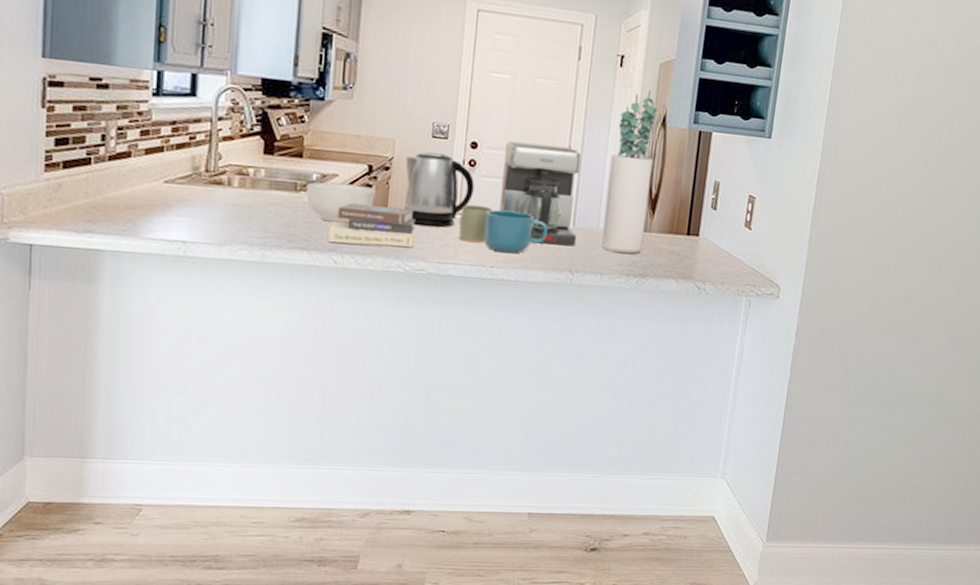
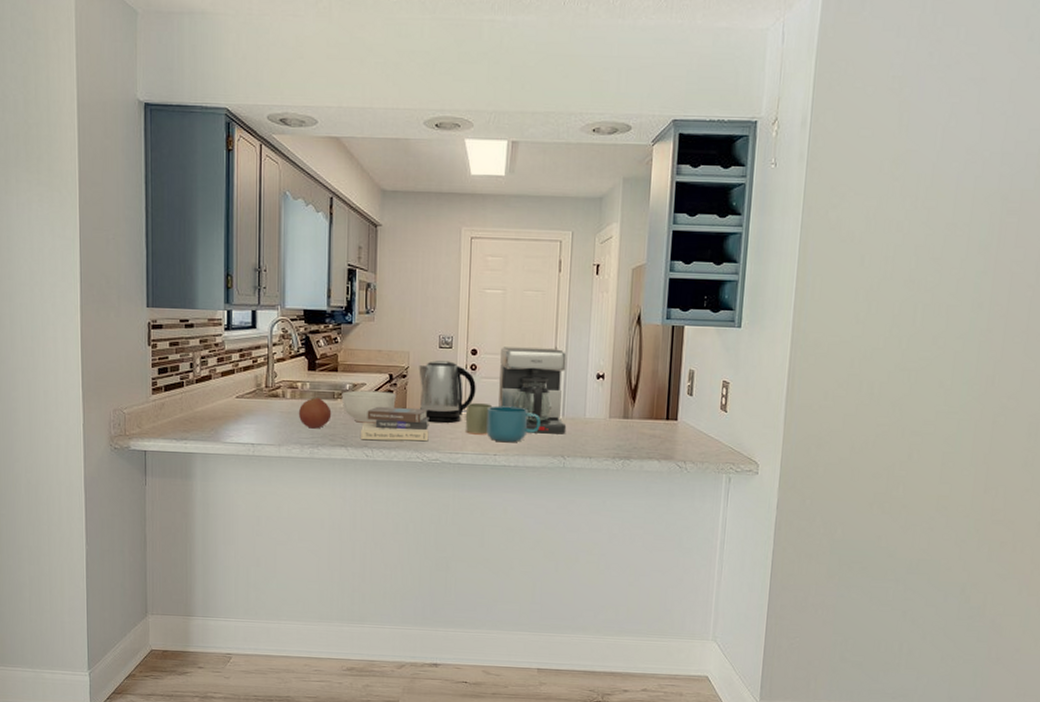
fruit: none [247,188,292,227] -> present [298,398,332,429]
vase: present [601,89,658,255] -> none [588,292,633,439]

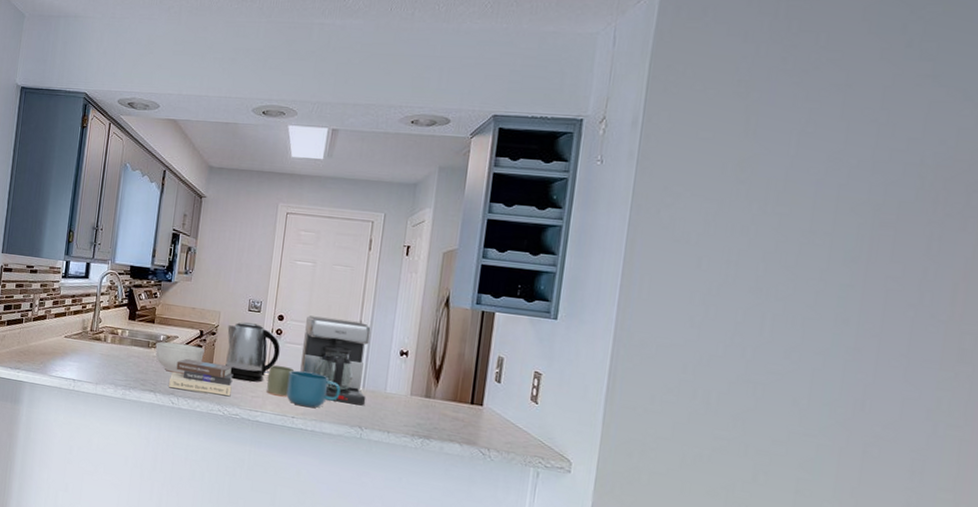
fruit: present [298,398,332,429] -> none [116,344,145,373]

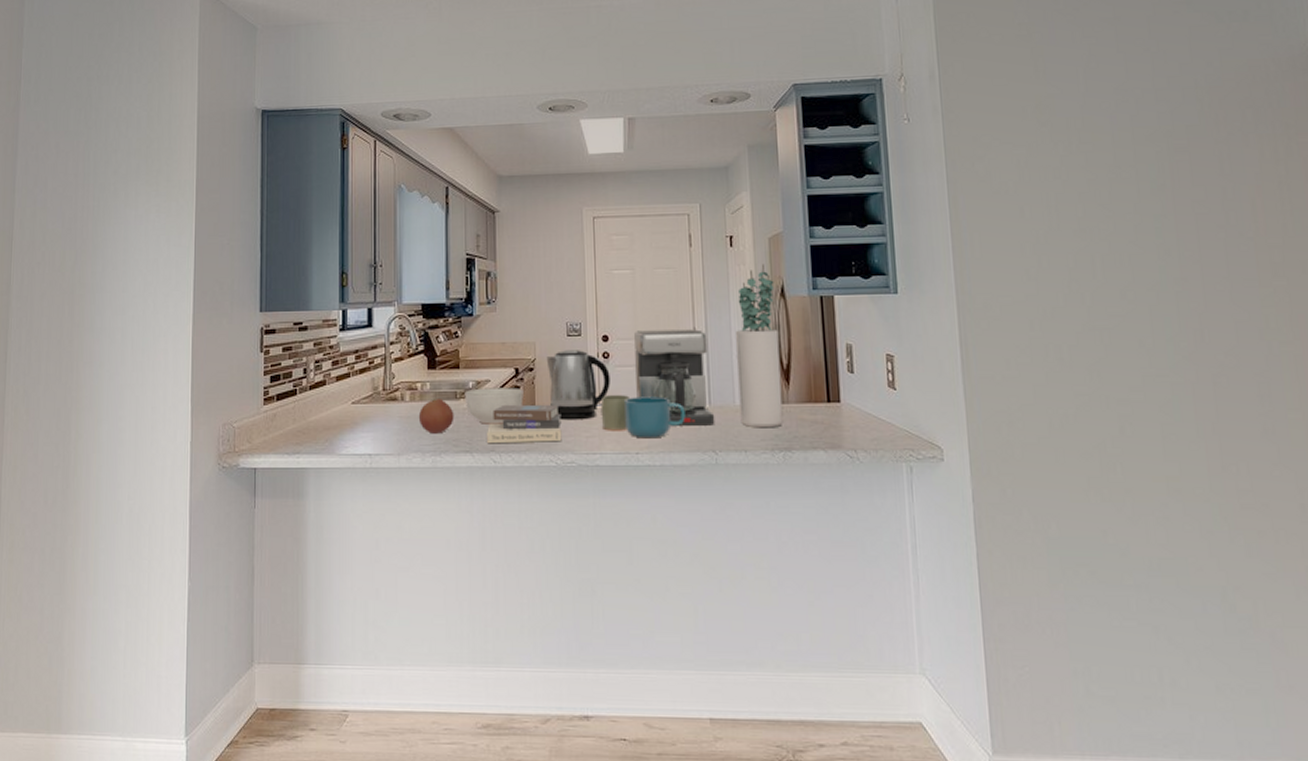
fruit: none [116,344,145,373] -> present [418,399,454,434]
vase: none [388,274,441,417] -> present [736,263,783,428]

